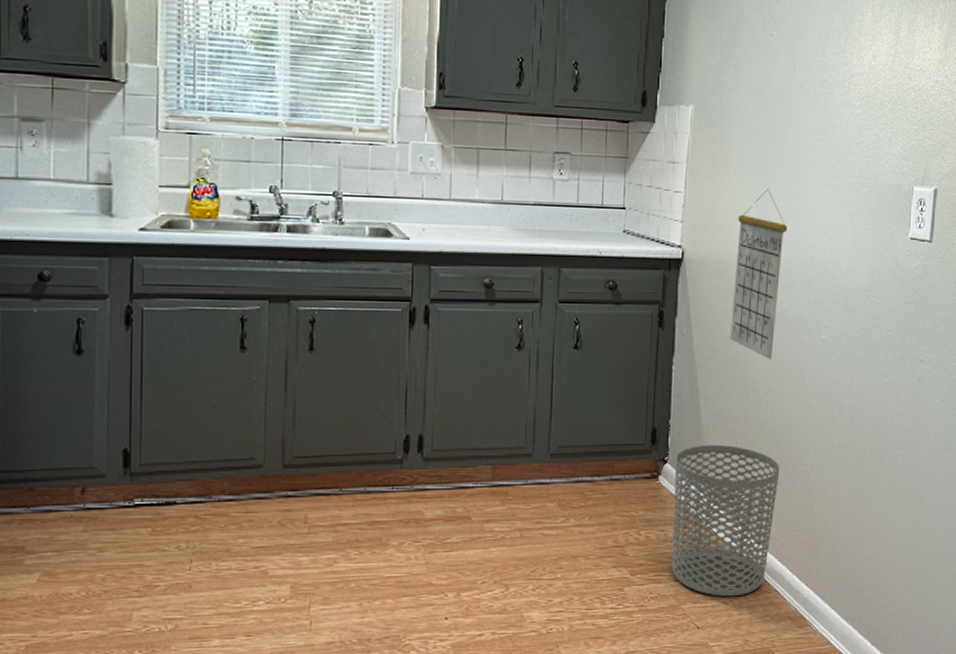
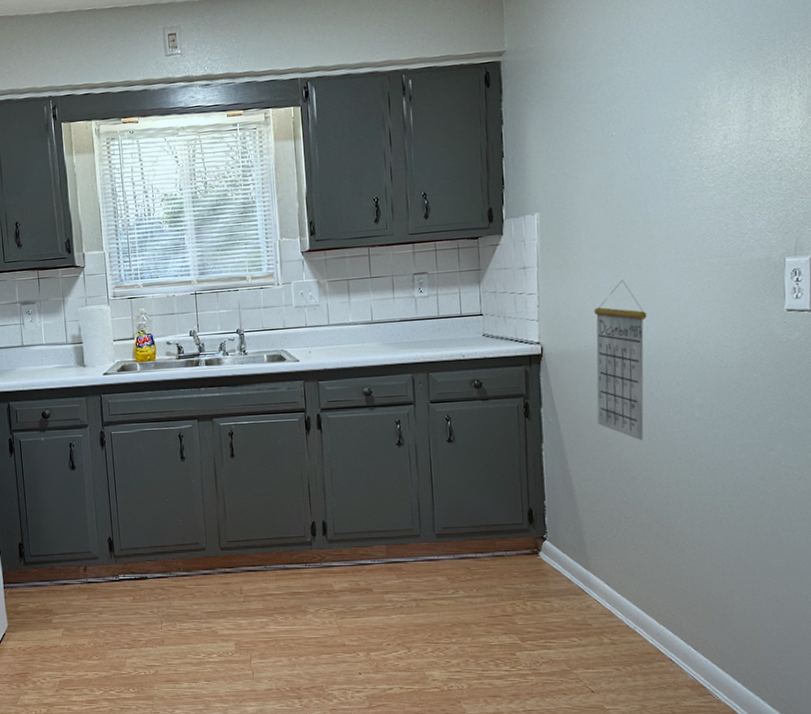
waste bin: present [671,444,780,597] -> none [554,522,663,664]

